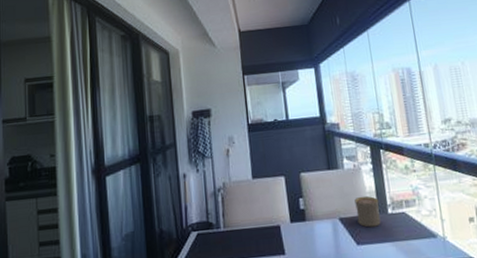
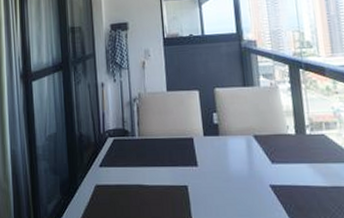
cup: present [354,195,381,228] -> none [270,115,298,147]

